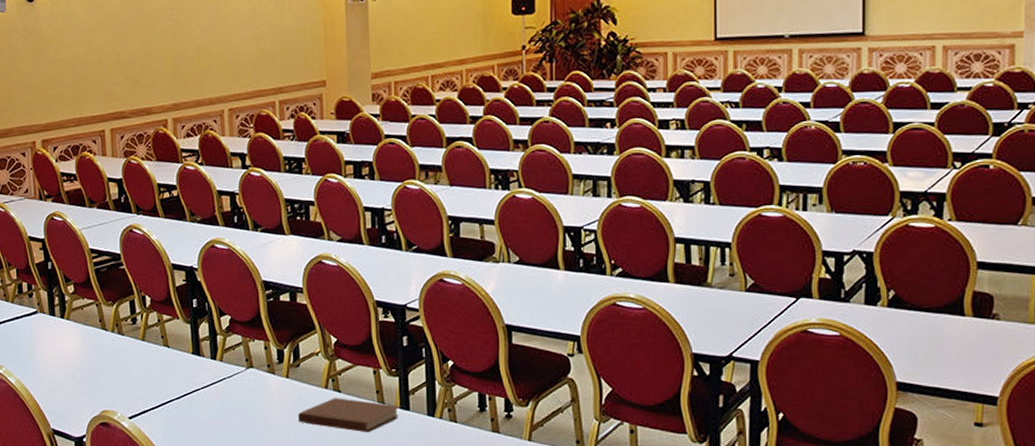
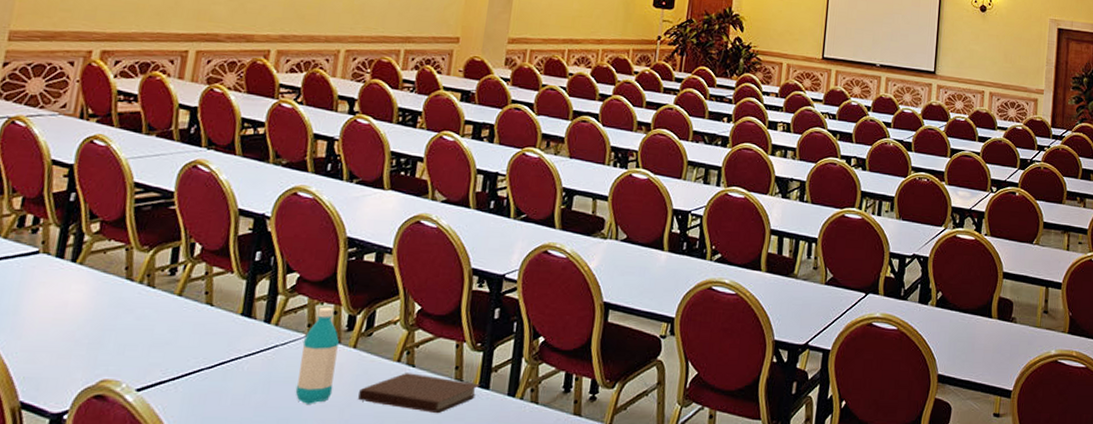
water bottle: none [244,343,277,427] -> present [295,307,340,404]

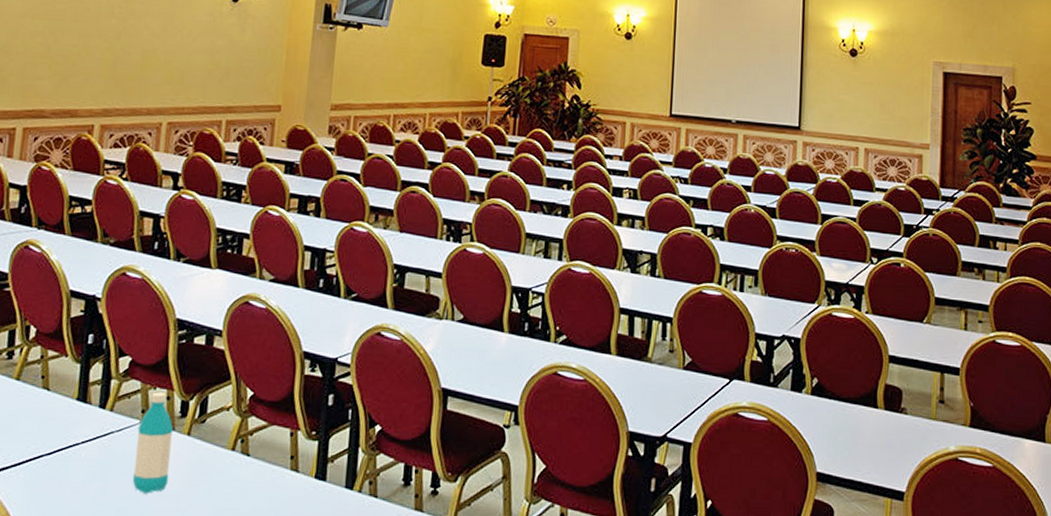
notebook: present [358,373,481,414] -> none [194,462,317,506]

